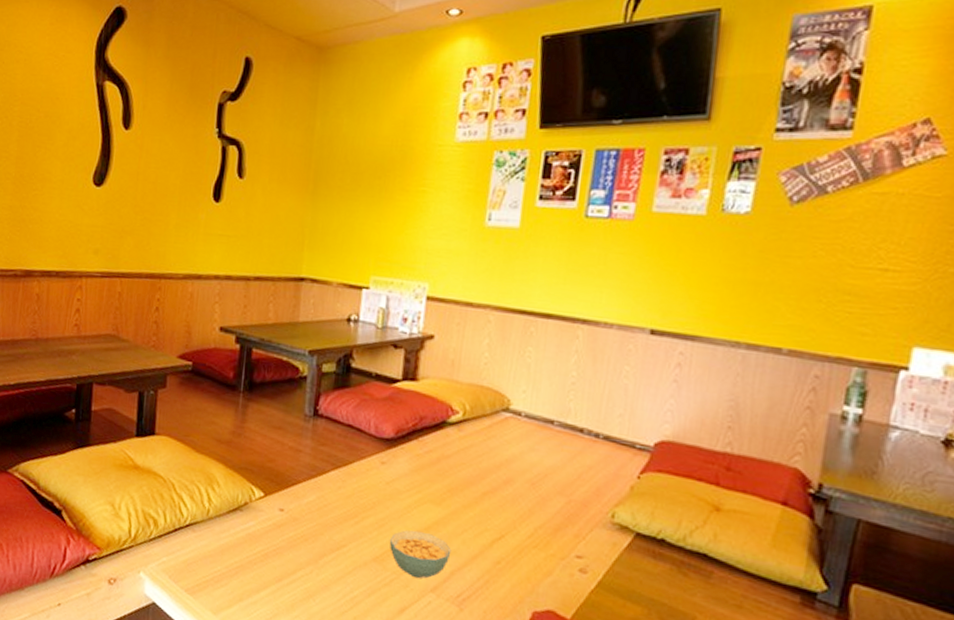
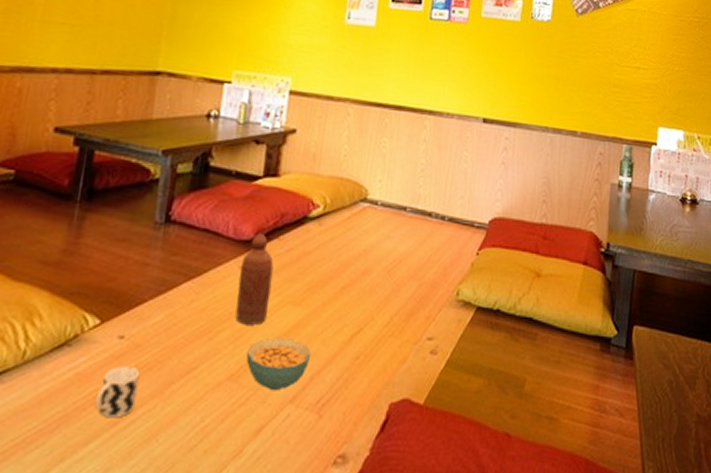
cup: none [263,533,298,576] -> present [94,366,140,418]
bottle: none [378,433,414,517] -> present [235,233,274,325]

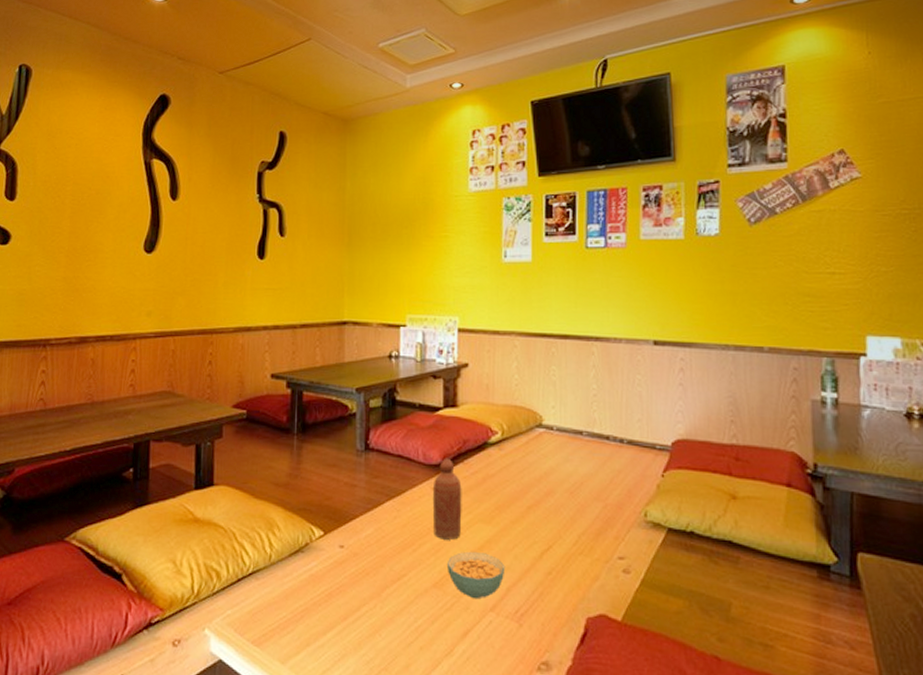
cup: present [94,366,140,418] -> none [327,570,360,614]

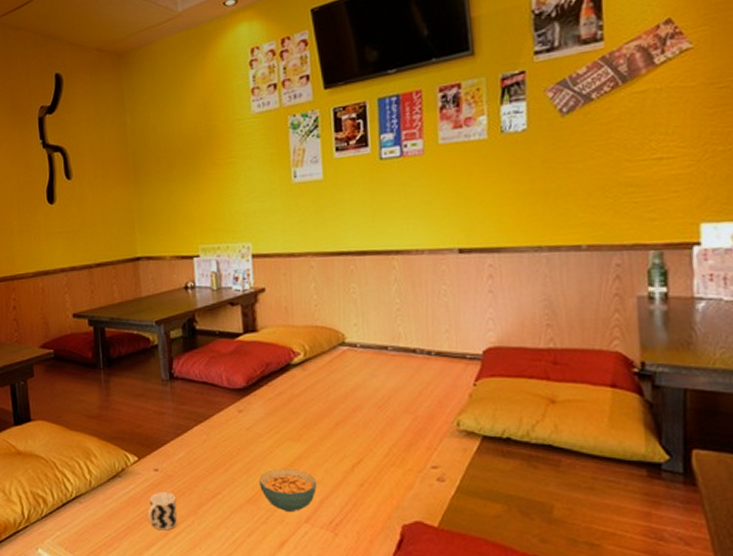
cup: none [327,570,360,614] -> present [147,492,178,531]
bottle: present [432,458,462,540] -> none [239,381,270,458]

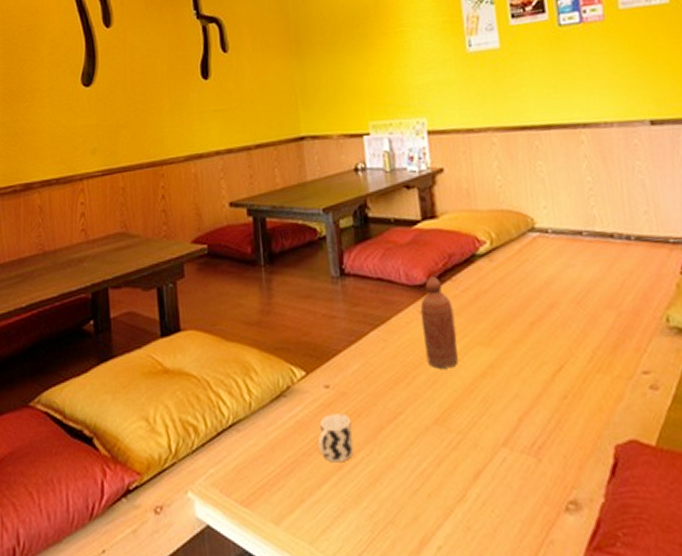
bottle: none [239,381,270,458] -> present [420,276,458,369]
cereal bowl: present [258,468,317,513] -> none [446,379,514,434]

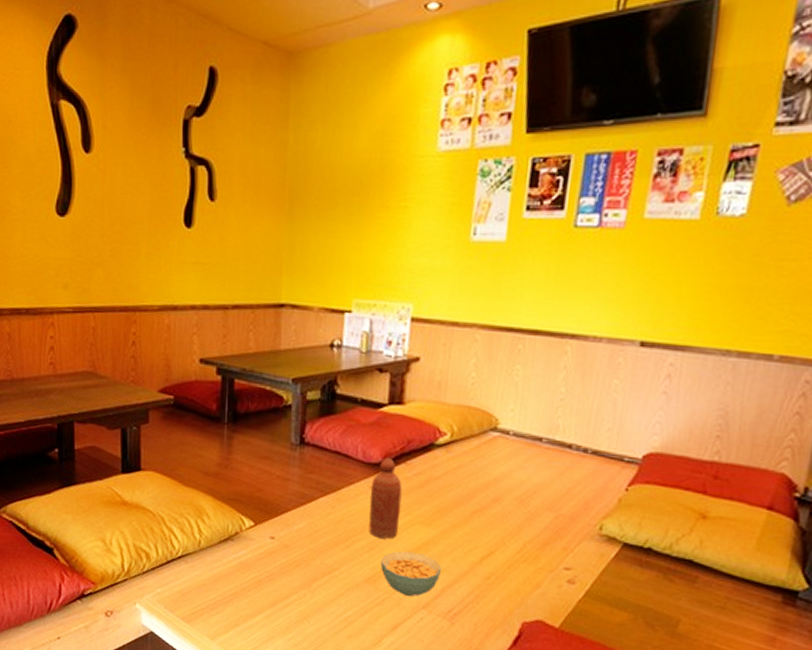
cup: present [317,413,354,463] -> none [256,560,290,600]
cereal bowl: none [446,379,514,434] -> present [380,551,442,597]

